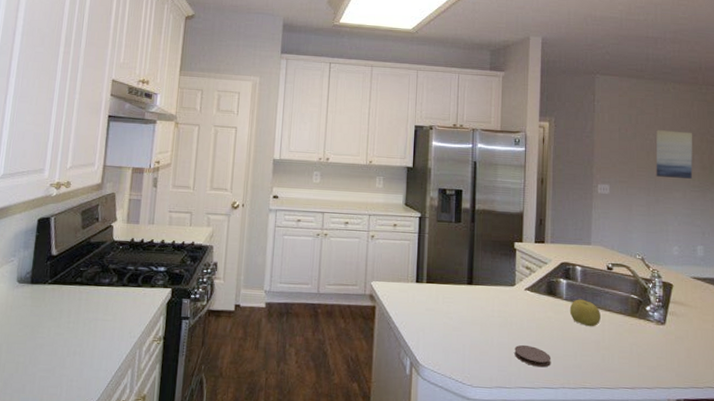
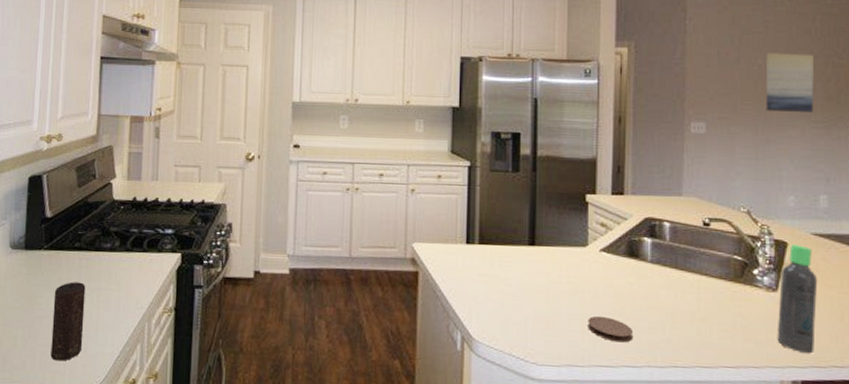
candle: none [49,313,85,385] -> present [50,282,86,362]
fruit: present [569,299,600,327] -> none [656,261,695,295]
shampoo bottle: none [664,286,696,377] -> present [777,245,818,354]

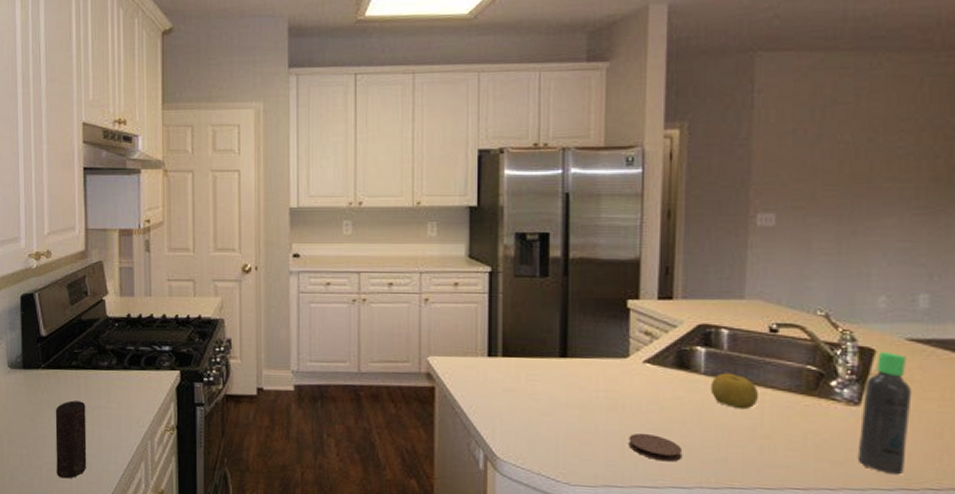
fruit: none [656,261,695,295] -> present [710,372,758,410]
wall art: present [765,53,814,112] -> none [853,125,918,197]

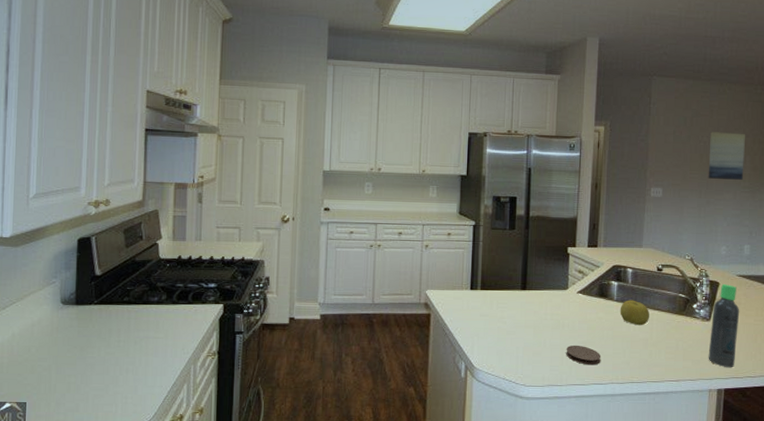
candle: present [55,400,87,479] -> none [103,332,135,402]
wall art: none [853,125,918,197] -> present [708,132,745,180]

